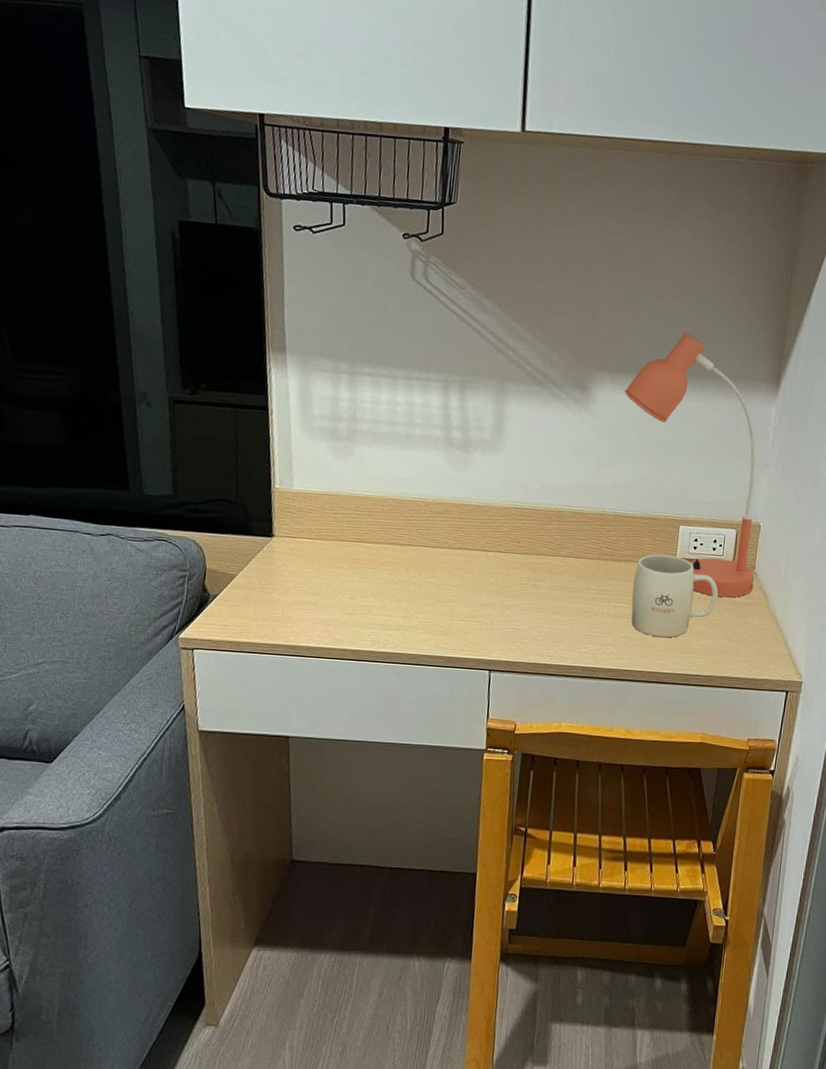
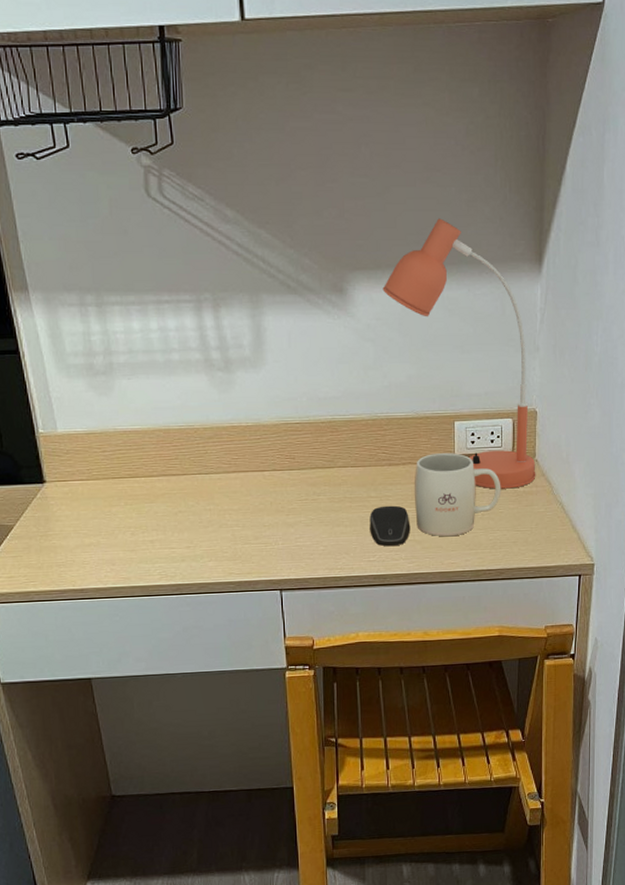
computer mouse: none [584,599,625,640] -> present [369,505,411,546]

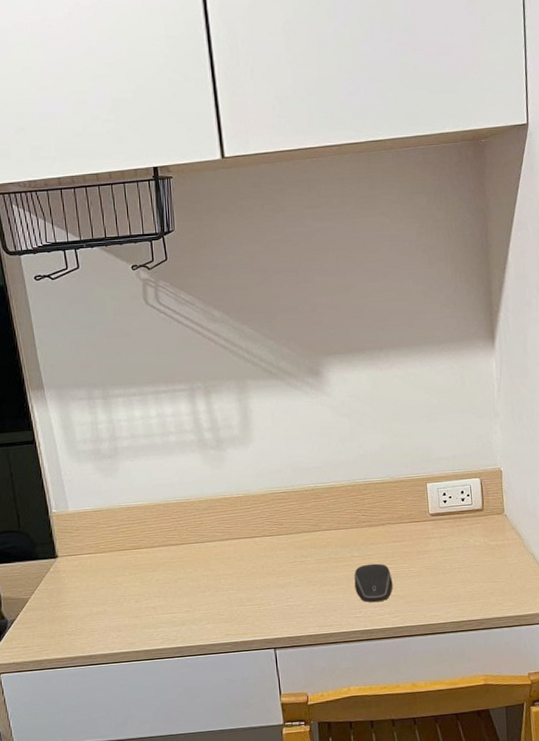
desk lamp: present [382,218,536,489] -> none [353,307,507,544]
mug: present [414,453,501,537] -> none [393,512,475,591]

